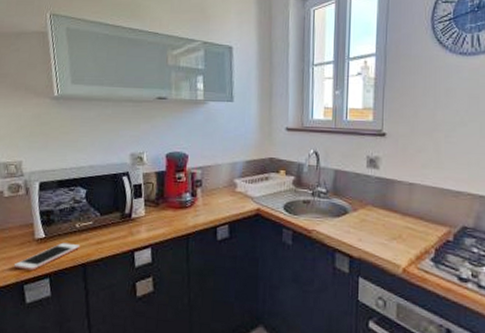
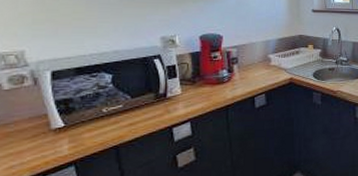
cell phone: present [13,242,81,271] -> none [25,128,110,162]

